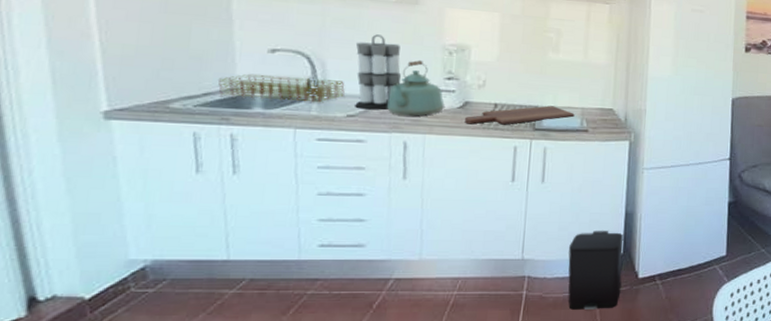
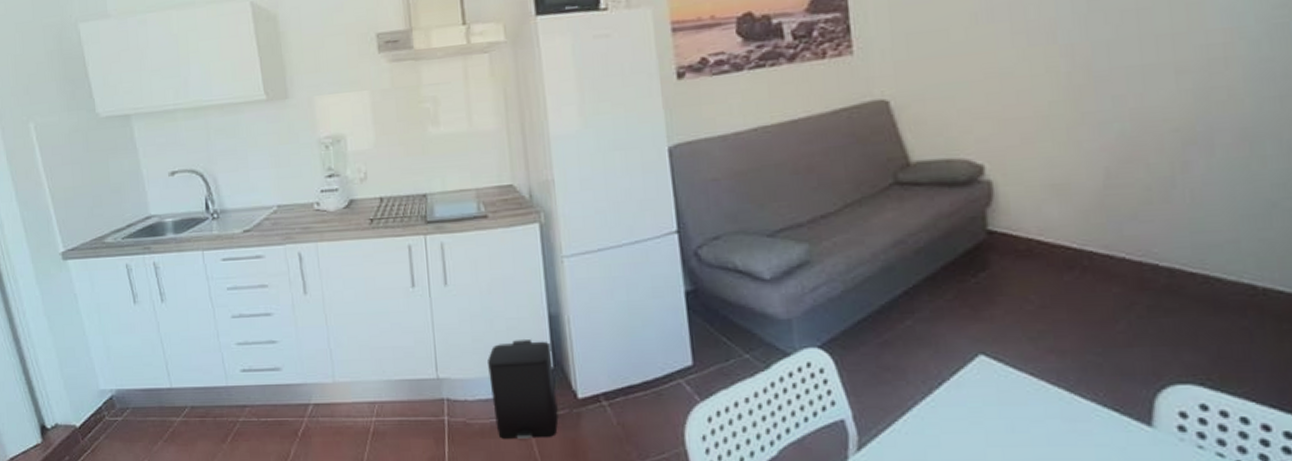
dish rack: present [218,73,345,103] -> none [136,195,238,227]
spice rack: present [355,34,402,111] -> none [239,139,286,223]
kettle: present [387,59,444,117] -> none [276,159,330,225]
cutting board: present [465,105,575,125] -> none [353,191,469,225]

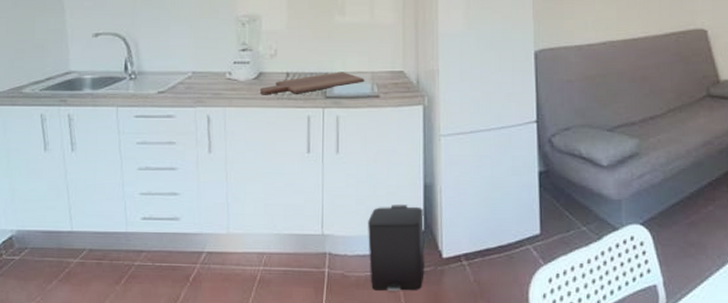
cutting board: none [353,191,469,225] -> present [260,72,365,95]

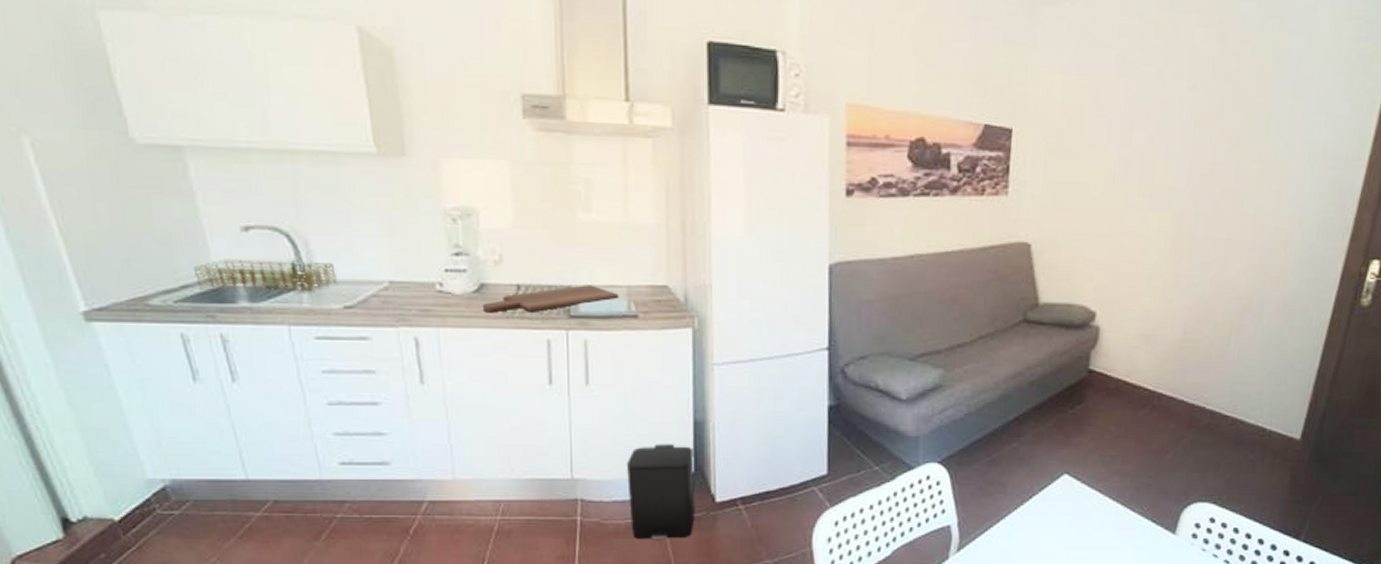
dish rack: none [57,57,155,81] -> present [194,259,337,292]

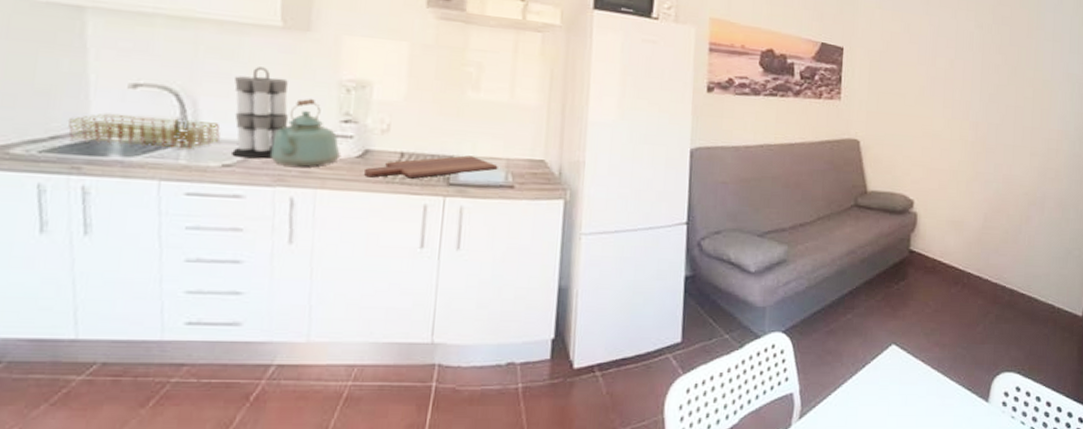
spice rack: none [338,200,400,299] -> present [232,67,289,160]
kettle: none [388,230,456,305] -> present [271,98,340,167]
pedal bin: present [627,444,695,540] -> none [486,309,555,408]

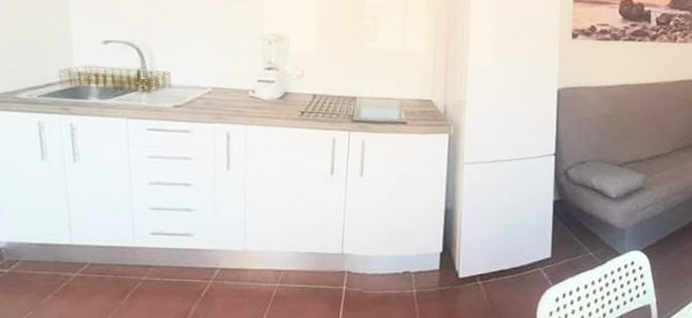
spice rack: present [232,67,289,160] -> none [180,24,224,101]
kettle: present [271,98,340,167] -> none [211,49,265,107]
cutting board: present [364,155,498,179] -> none [285,96,393,116]

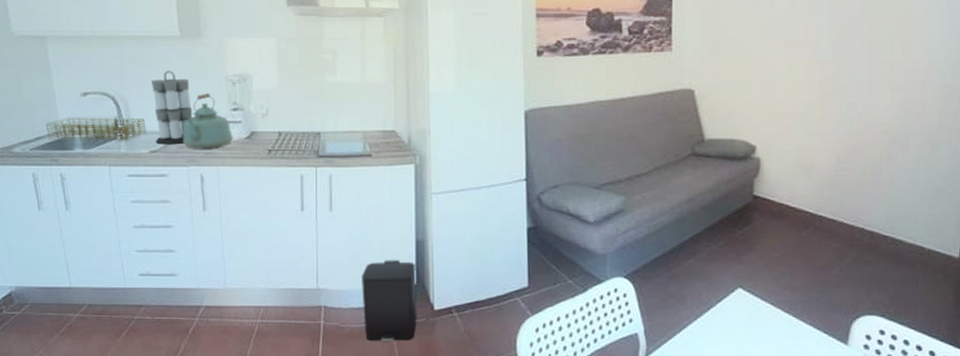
spice rack: none [180,24,224,101] -> present [150,71,193,145]
kettle: none [211,49,265,107] -> present [183,92,233,149]
pedal bin: none [387,227,443,309] -> present [362,260,417,342]

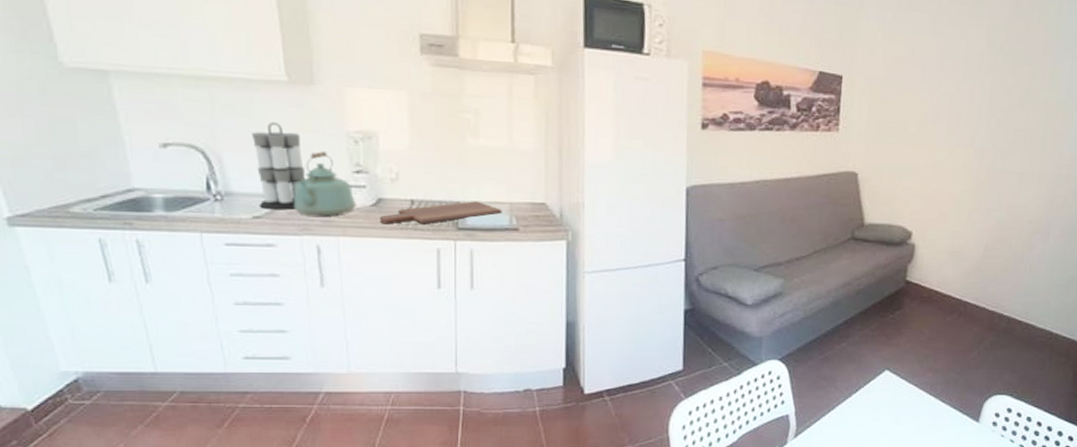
dish rack: present [46,117,146,141] -> none [114,172,247,204]
cutting board: none [253,131,357,154] -> present [380,201,502,224]
pedal bin: present [362,260,417,342] -> none [506,342,566,428]

